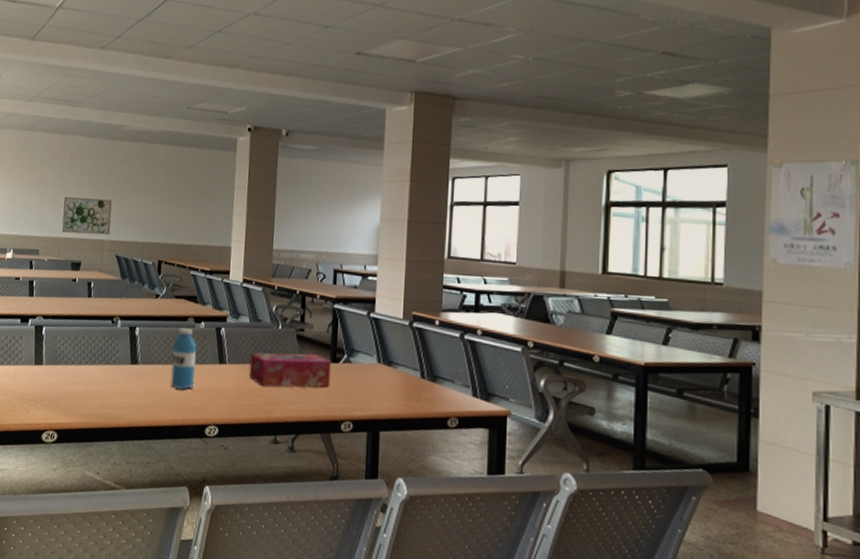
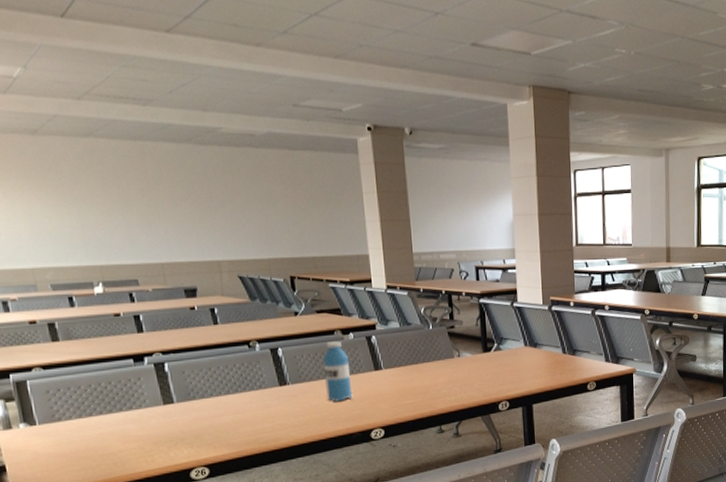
wall art: present [62,197,112,235] -> none [157,215,226,257]
tissue box: present [248,352,332,388] -> none [405,348,485,384]

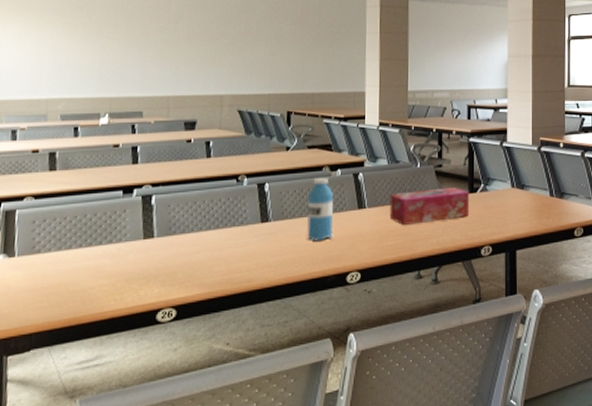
tissue box: none [405,348,485,384] -> present [389,188,470,225]

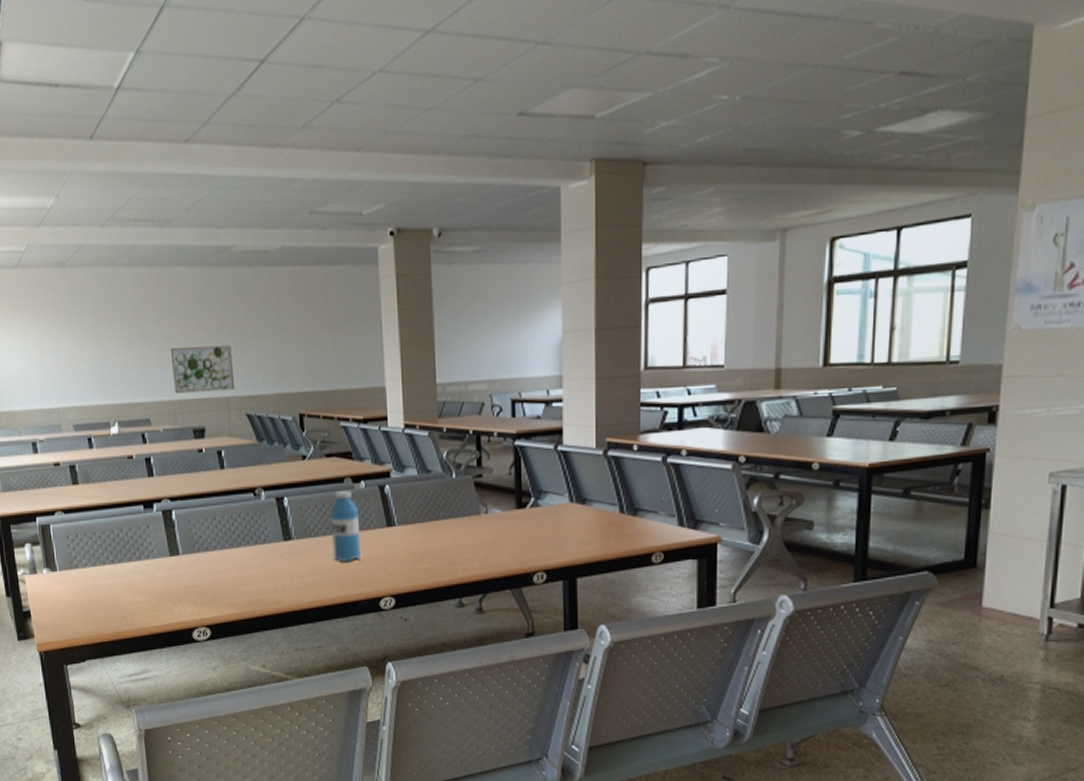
wall art: none [171,52,231,90] -> present [170,345,235,393]
tissue box: present [389,188,470,225] -> none [422,502,518,545]

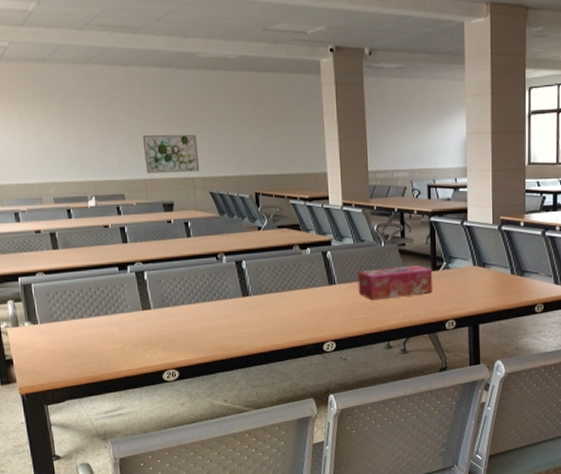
water bottle: present [330,491,362,562] -> none [282,256,308,314]
tissue box: none [422,502,518,545] -> present [357,265,433,300]

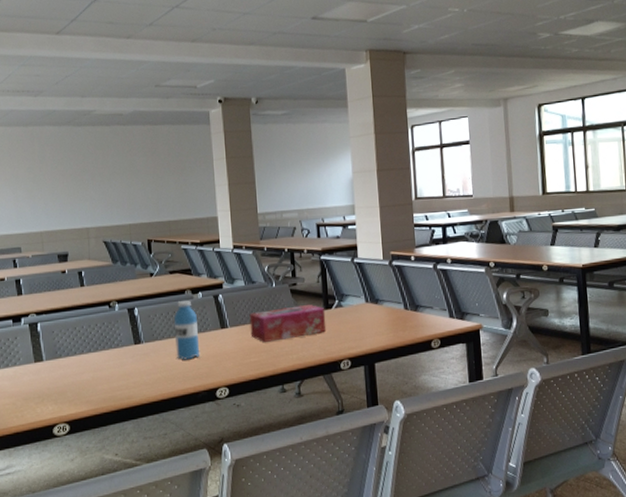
wall art: present [142,135,200,173] -> none [39,187,94,226]
water bottle: none [282,256,308,314] -> present [174,300,200,360]

